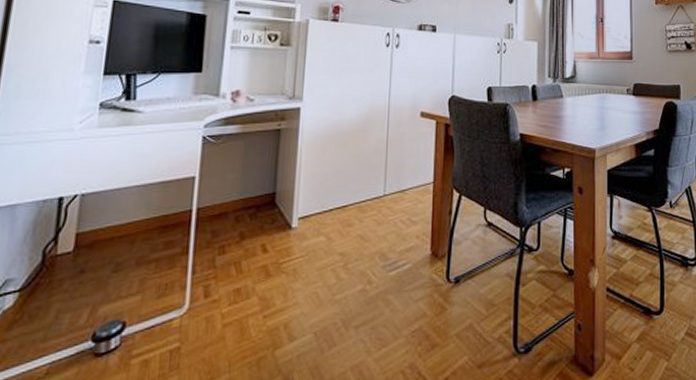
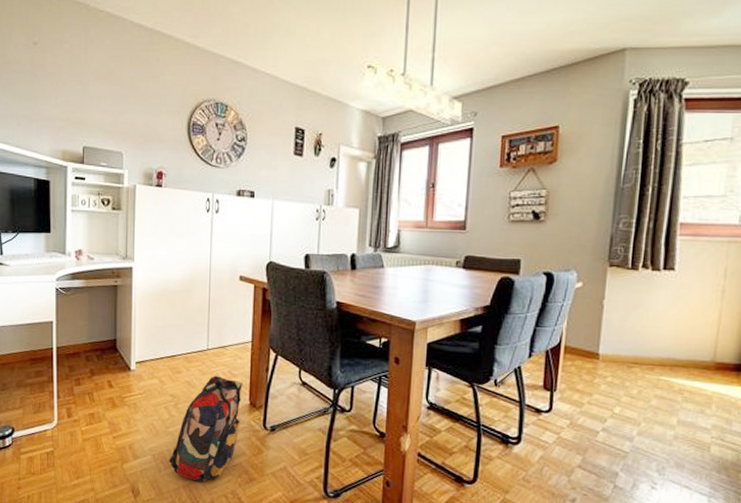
backpack: none [334,225,423,359] -> present [169,376,243,482]

